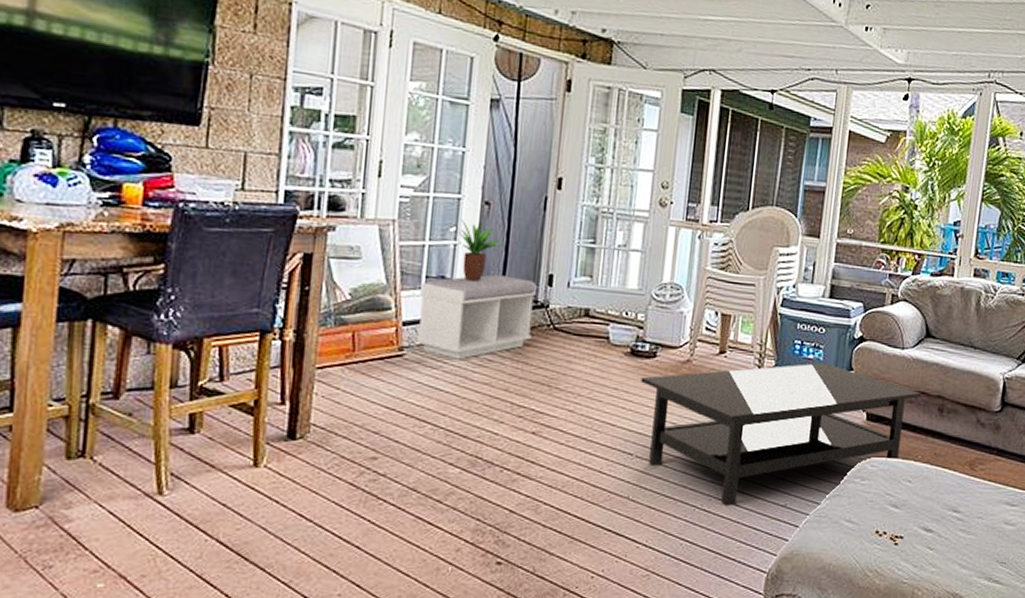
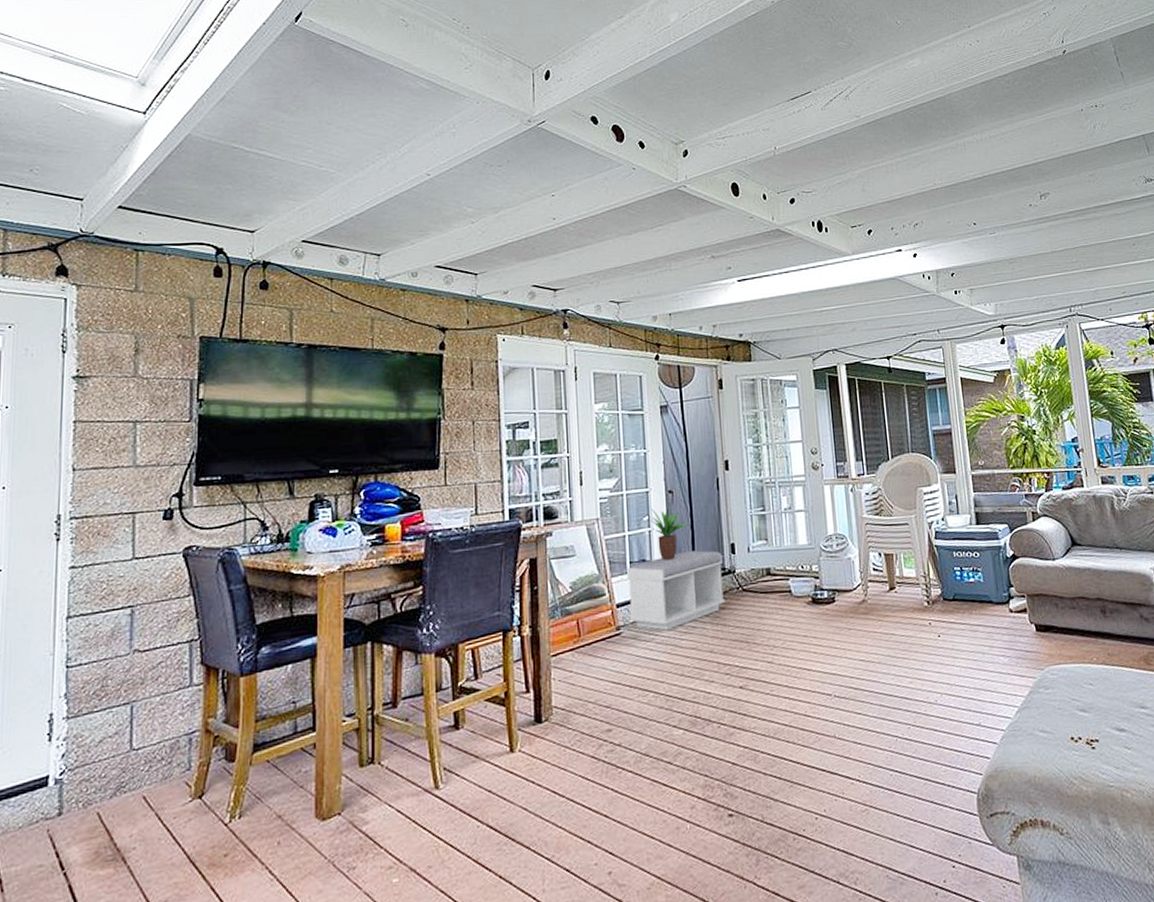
coffee table: present [640,363,921,507] -> none [825,584,1081,733]

